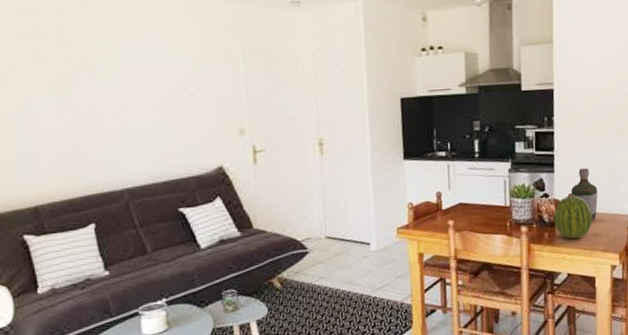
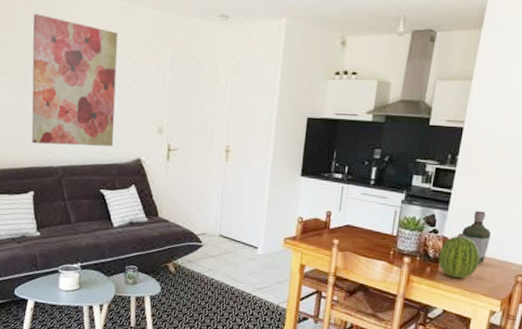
wall art: none [69,18,188,168] -> present [31,14,118,147]

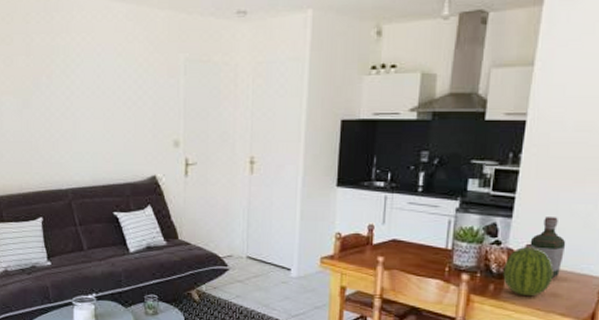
wall art: present [31,14,118,147] -> none [34,25,126,166]

